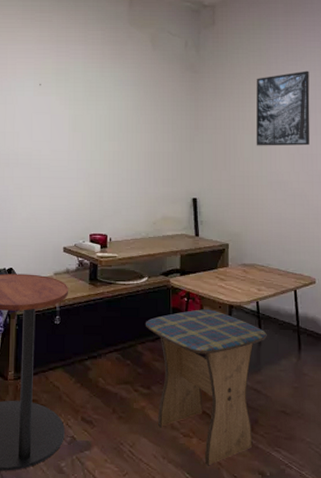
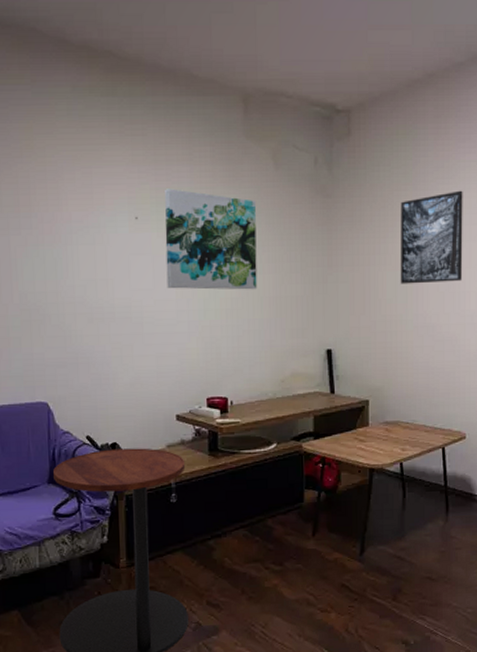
wall art: none [61,62,136,145] -> present [164,188,257,290]
stool: present [145,309,267,466] -> none [275,475,412,640]

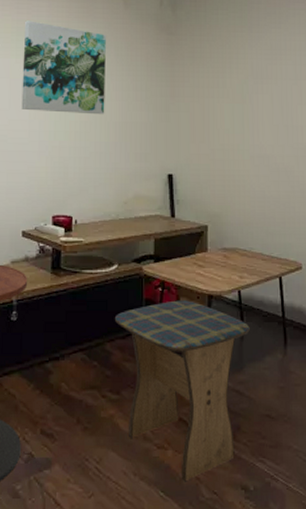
stool: none [275,475,412,640] -> present [114,300,250,482]
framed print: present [400,190,463,284] -> none [237,34,295,117]

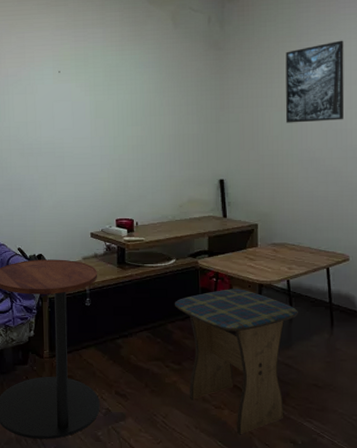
wall art: present [21,21,106,115] -> none [82,47,159,129]
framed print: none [237,34,295,117] -> present [285,40,345,123]

